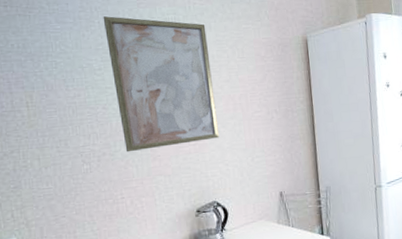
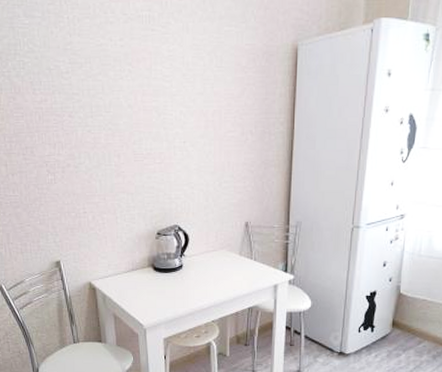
wall art: present [103,16,220,152] -> none [72,11,187,166]

